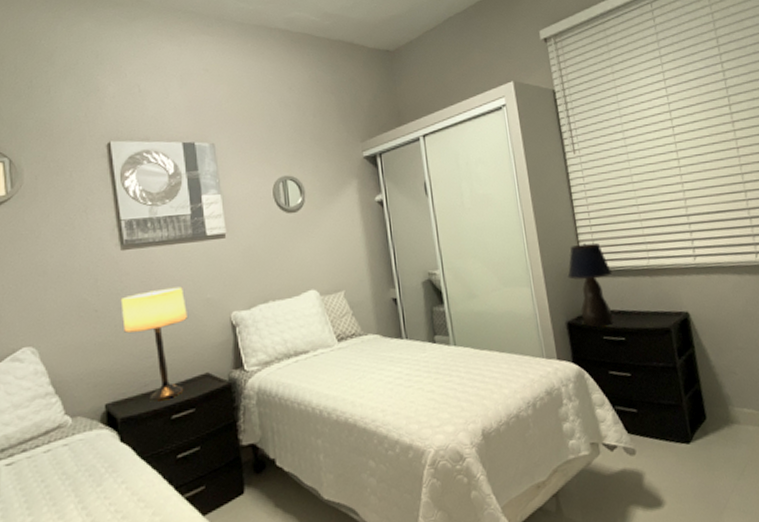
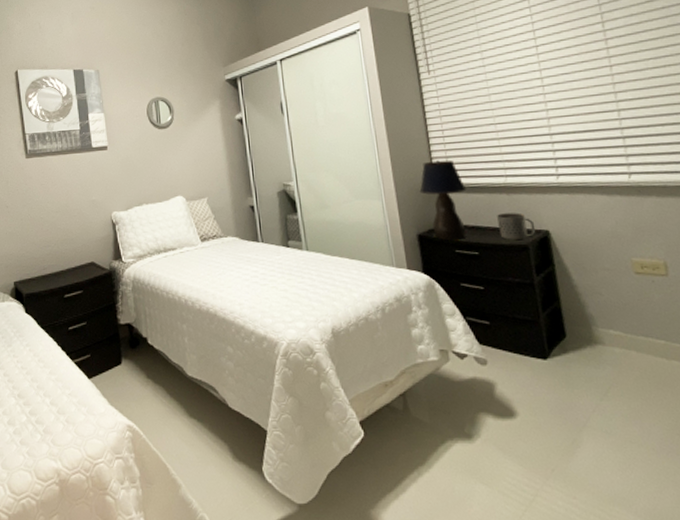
table lamp: present [120,286,187,402] -> none [25,189,77,283]
mug: none [641,295,677,323] -> present [497,212,536,240]

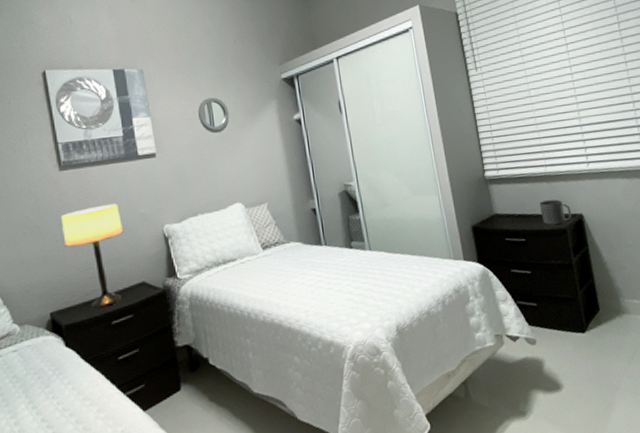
table lamp: none [25,189,77,283] -> present [60,203,123,309]
table lamp: present [419,160,467,241] -> none [472,152,514,230]

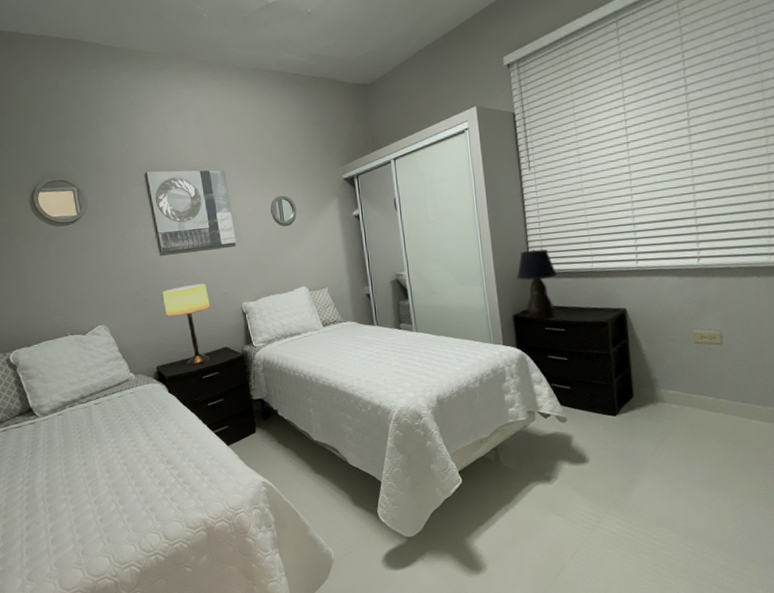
table lamp: none [472,152,514,230] -> present [516,248,558,320]
mug: present [539,199,572,225] -> none [582,294,615,318]

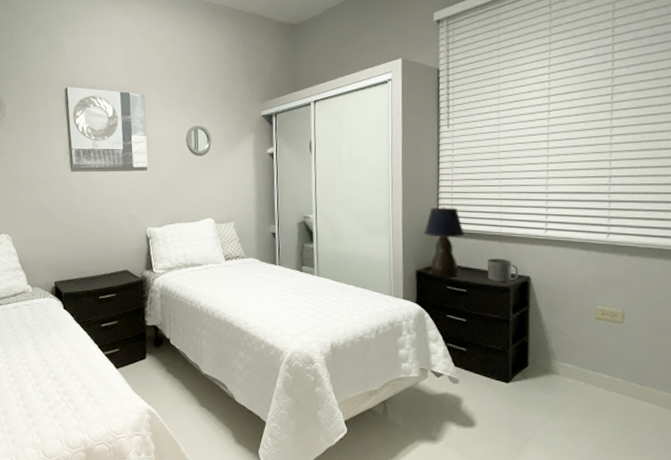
table lamp: present [162,283,210,366] -> none [68,203,115,285]
mug: none [582,294,615,318] -> present [487,258,519,282]

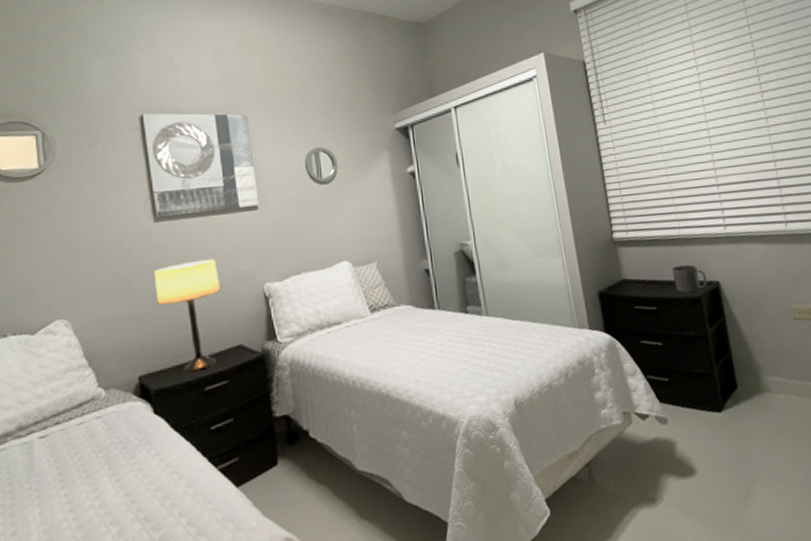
table lamp: none [68,203,115,285] -> present [153,258,220,374]
table lamp: present [423,207,466,279] -> none [598,212,644,297]

